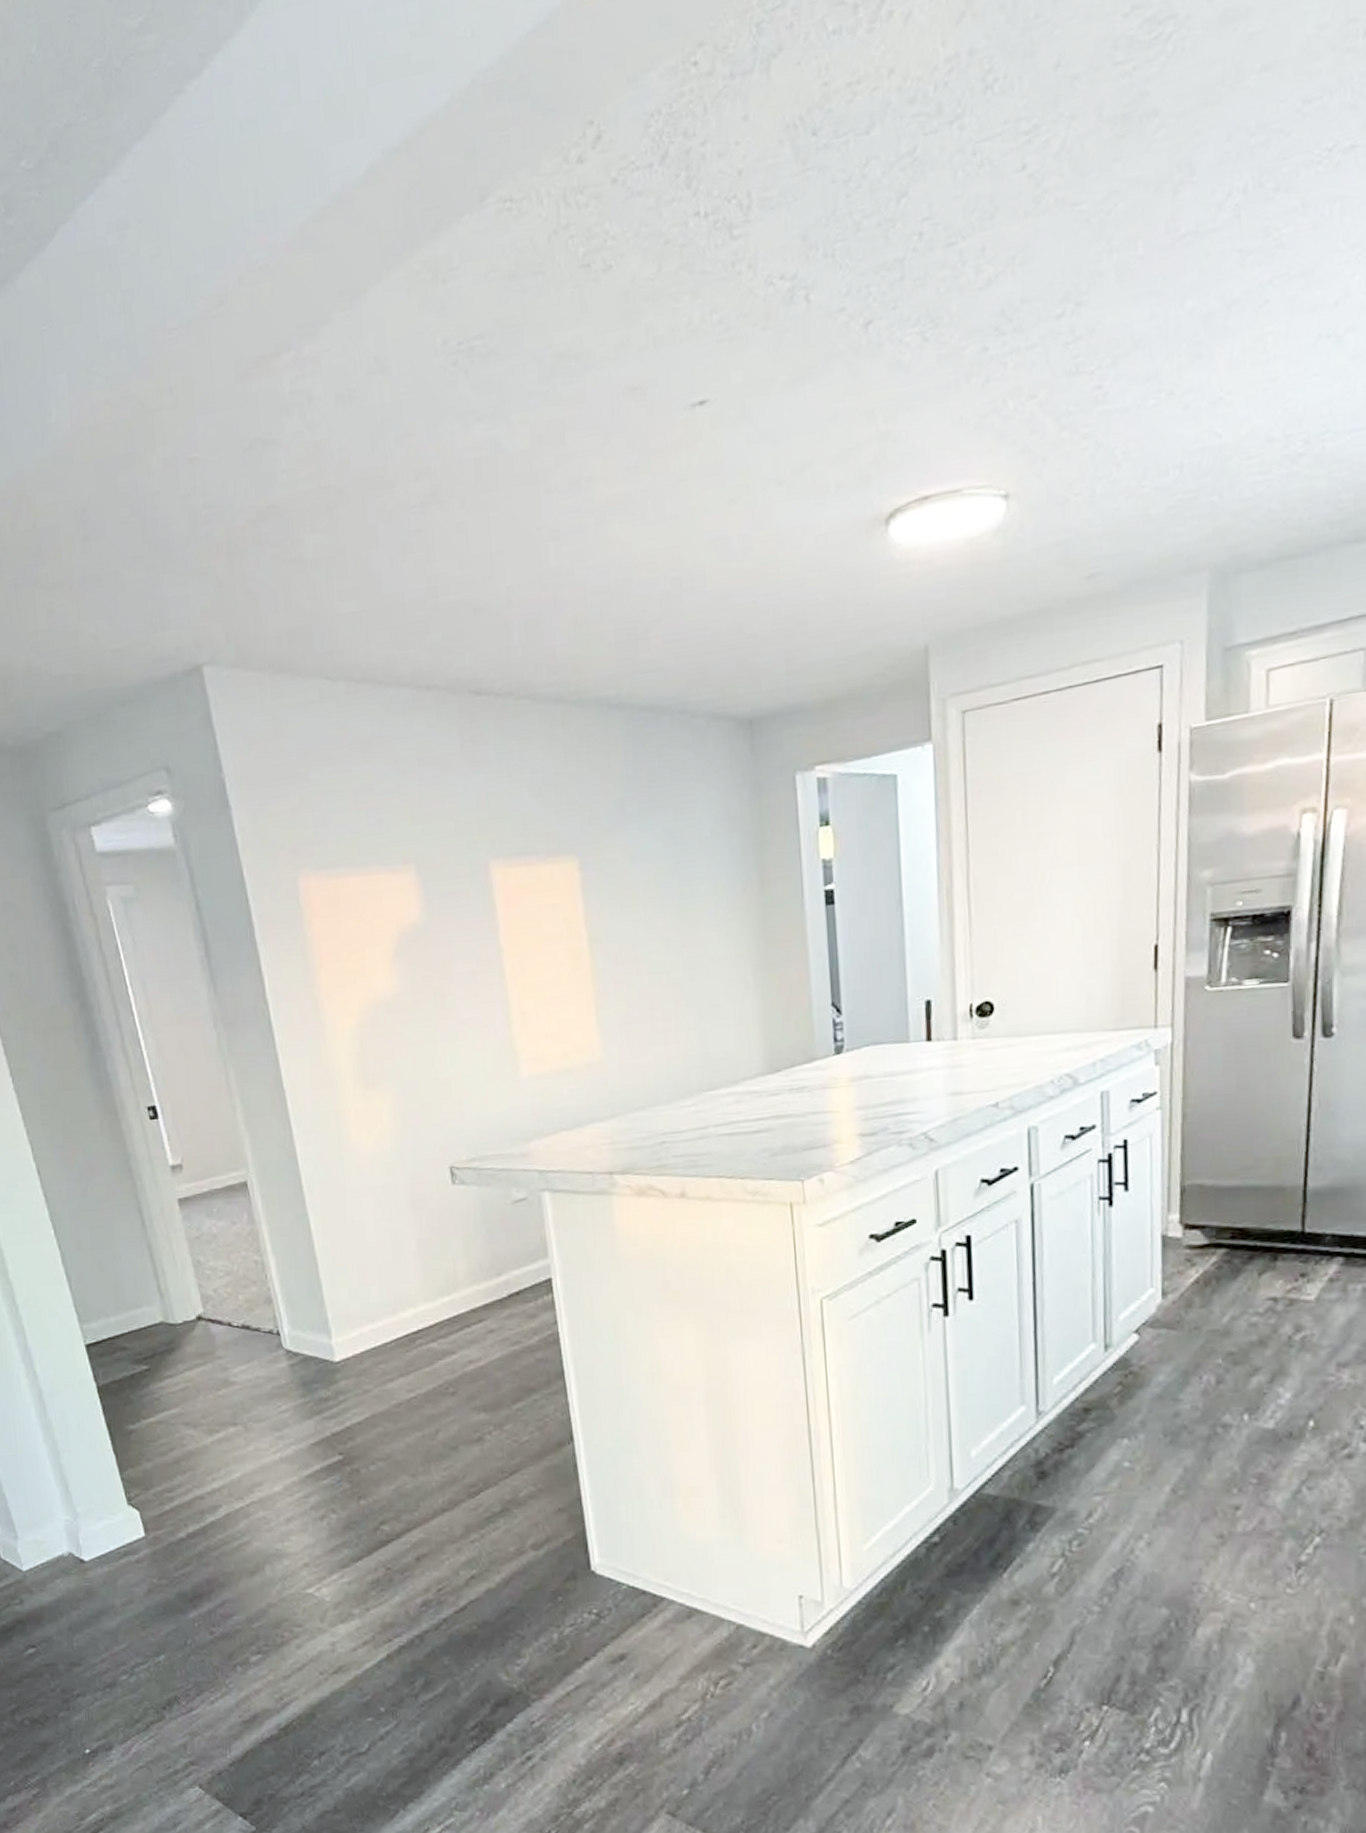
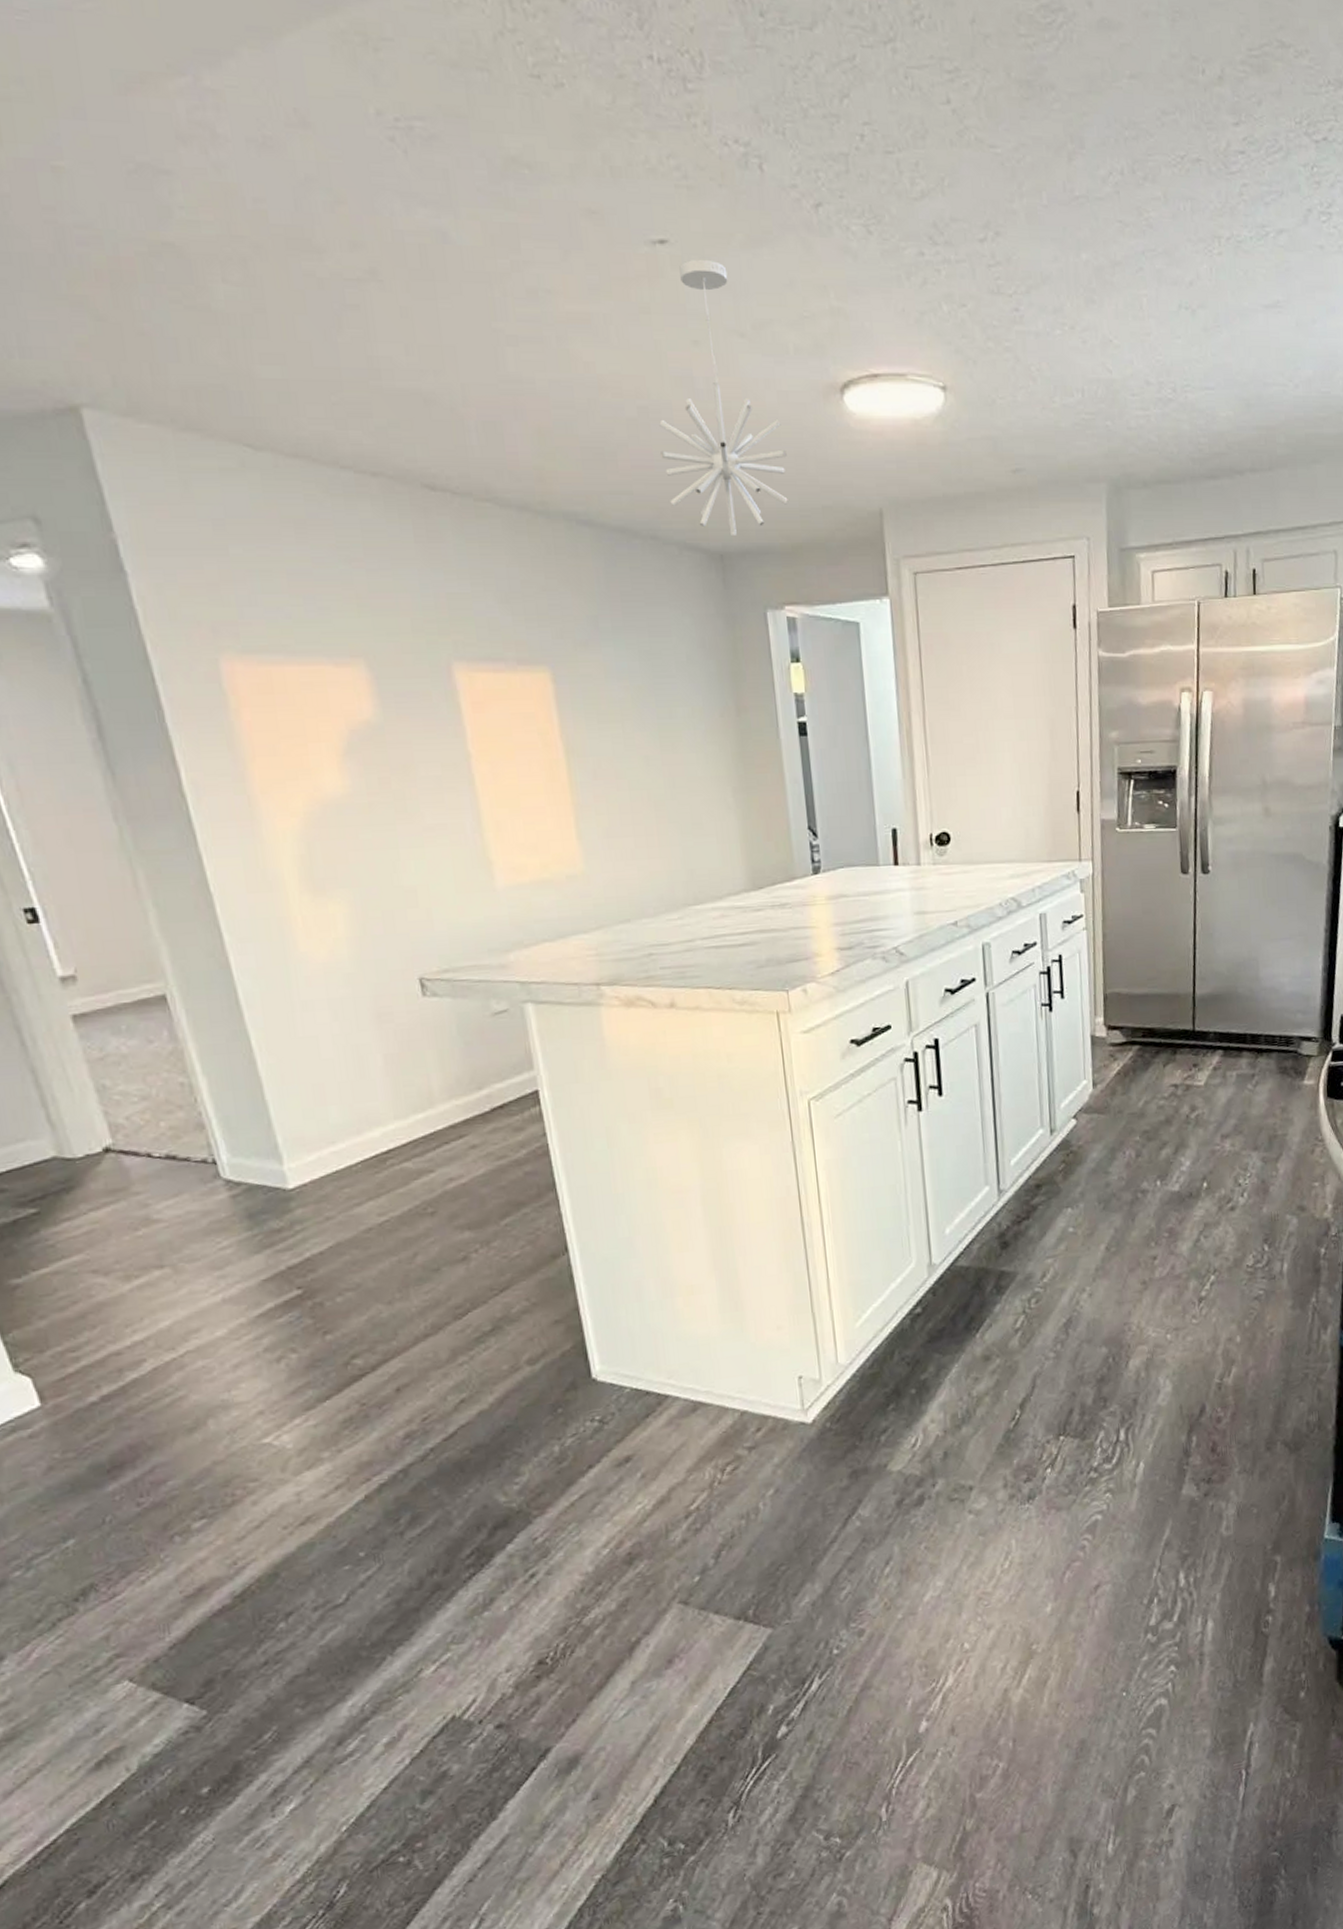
pendant light: none [692,410,824,698] -> present [659,259,788,535]

